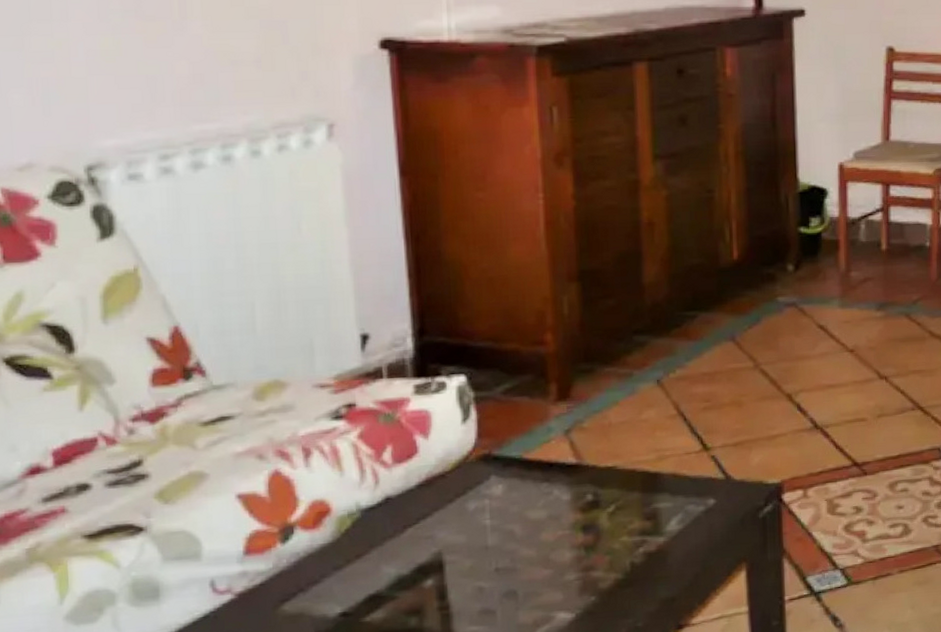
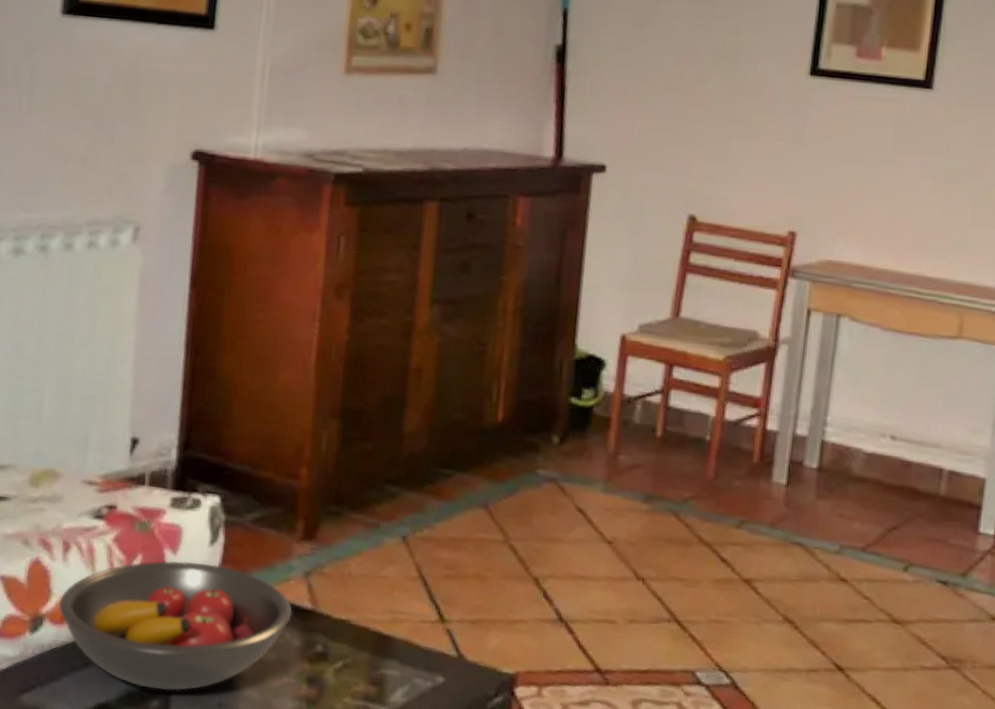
fruit bowl: none [308,440,558,571] -> present [58,560,292,691]

